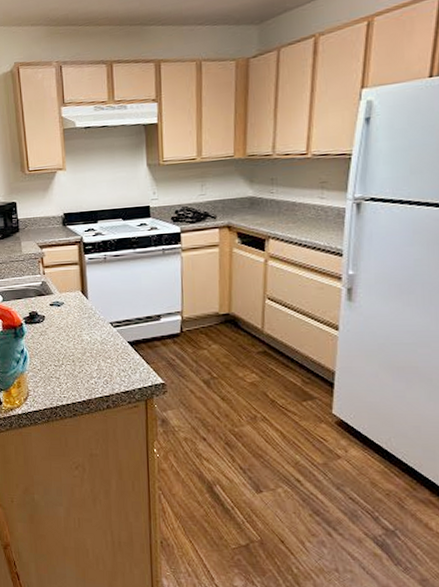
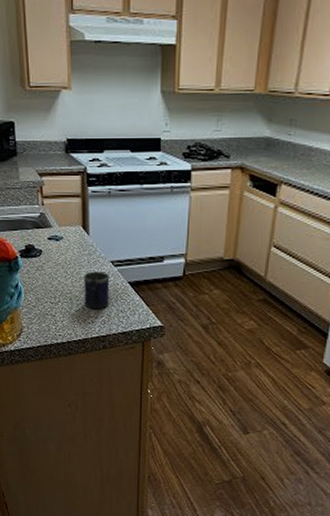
mug: none [84,333,111,370] -> present [83,271,110,310]

